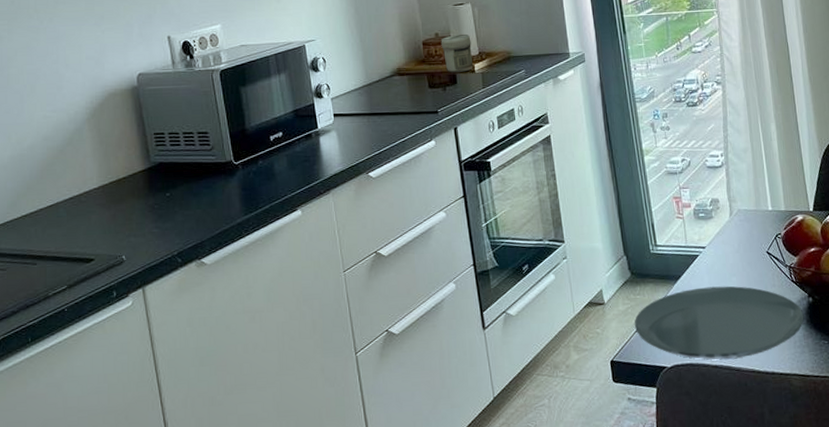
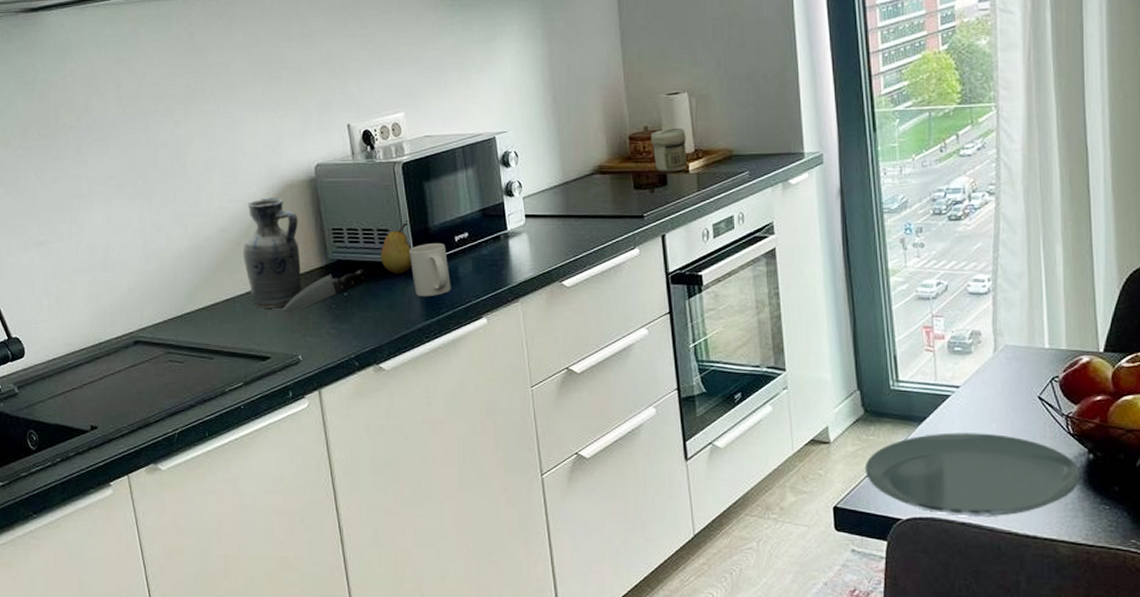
ceramic jug: none [66,106,125,212] -> present [243,197,302,308]
knife: none [106,169,189,215] -> present [282,269,368,312]
fruit: none [201,124,230,174] -> present [381,221,411,275]
mug: none [227,142,268,194] -> present [409,242,451,297]

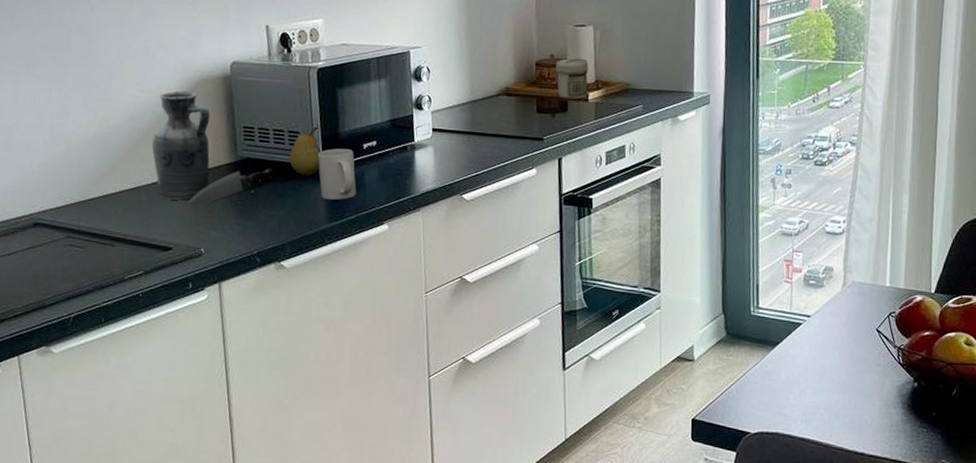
plate: present [864,432,1081,517] -> none [722,357,906,434]

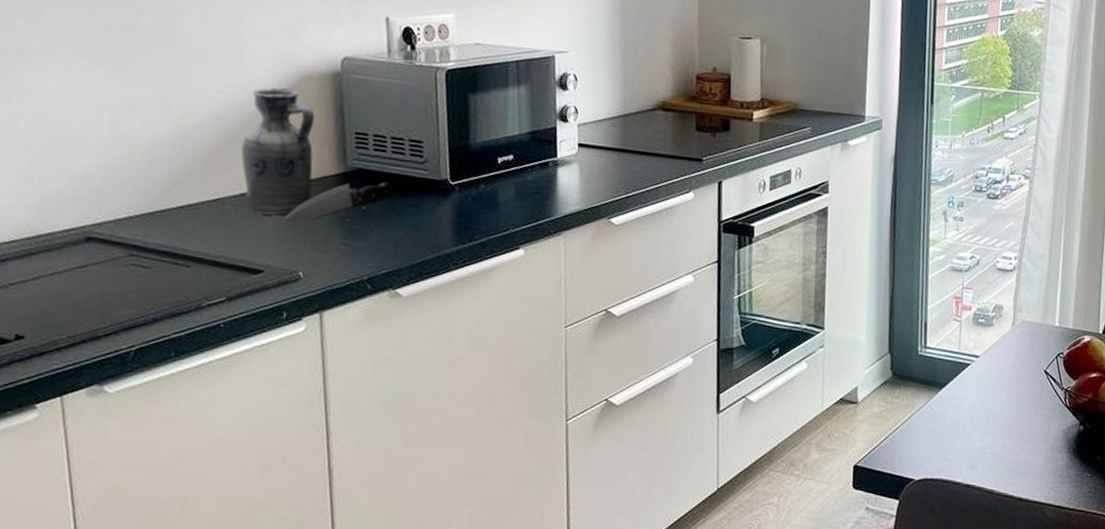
fruit: present [289,125,320,177] -> none [410,134,447,193]
mug: present [317,148,357,201] -> none [443,161,489,221]
jar: present [555,58,589,101] -> none [717,73,754,119]

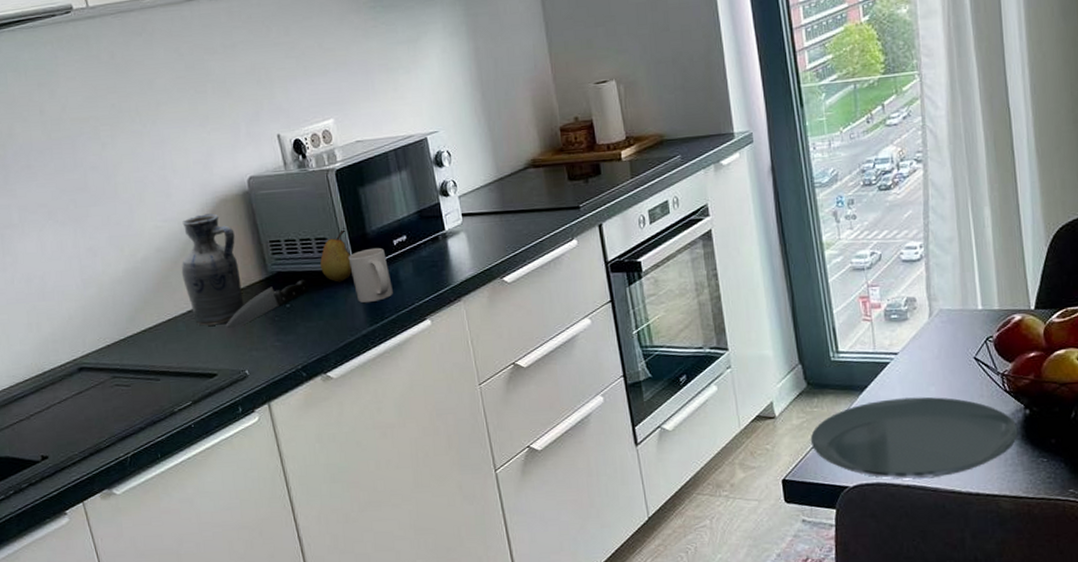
fruit: none [410,134,447,193] -> present [320,228,352,283]
mug: none [443,161,489,221] -> present [348,247,393,304]
plate: none [886,399,1071,480] -> present [810,396,1018,479]

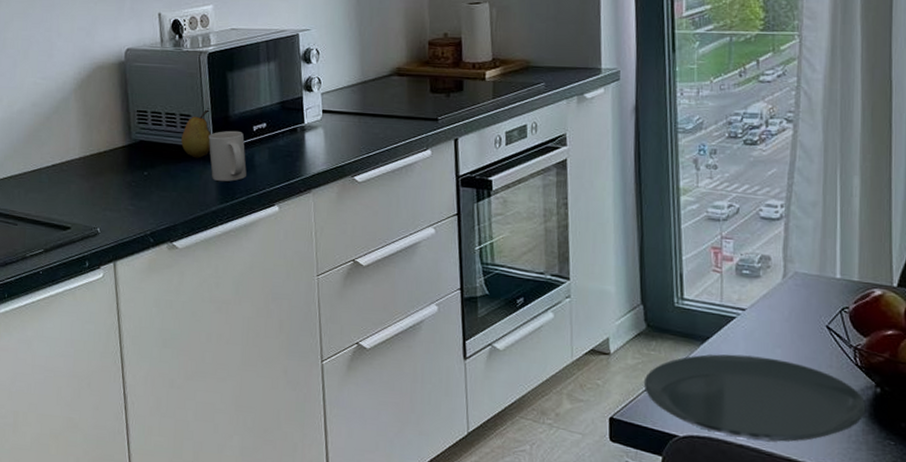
ceramic jug: present [181,213,244,326] -> none [51,77,106,182]
knife: present [226,279,310,328] -> none [85,150,168,187]

